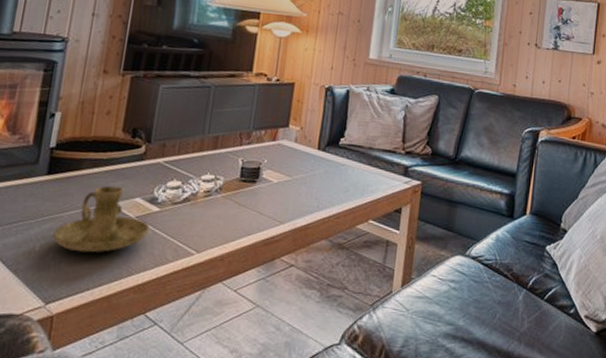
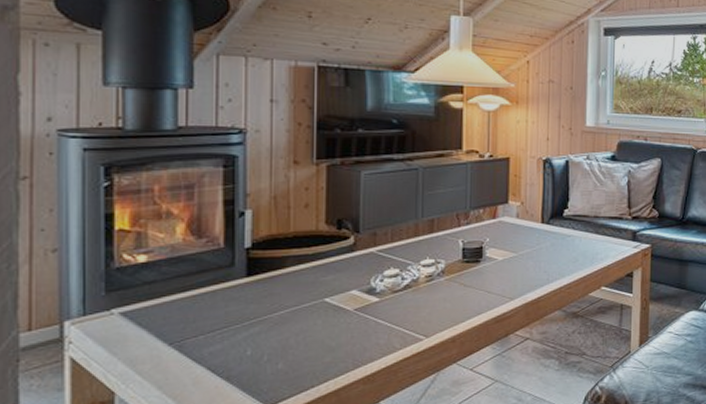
candle holder: present [53,185,150,253] -> none [265,280,372,351]

